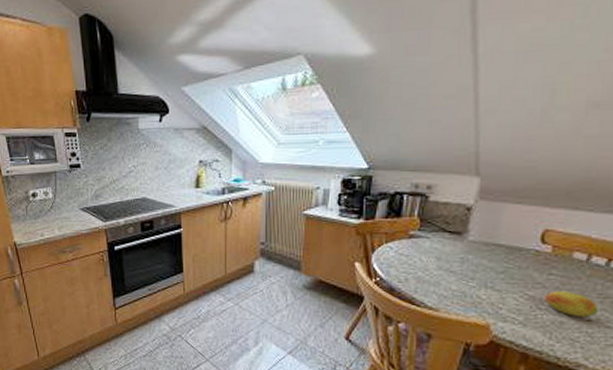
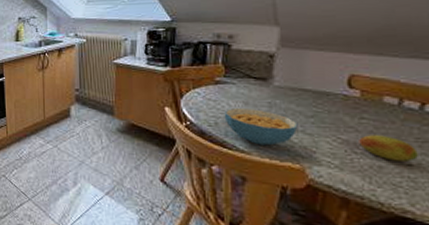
cereal bowl: none [415,263,488,302] -> present [224,107,298,146]

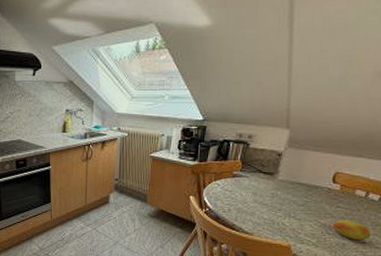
cereal bowl: present [224,107,298,146] -> none [236,197,291,228]

